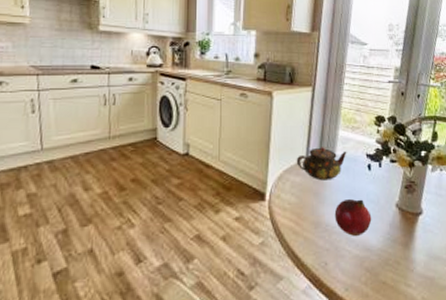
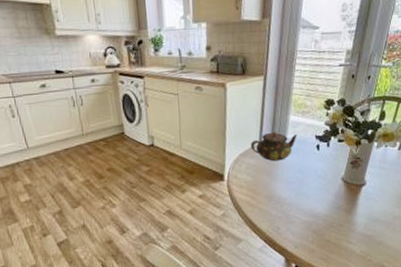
fruit: present [334,199,372,236] -> none [285,175,319,206]

